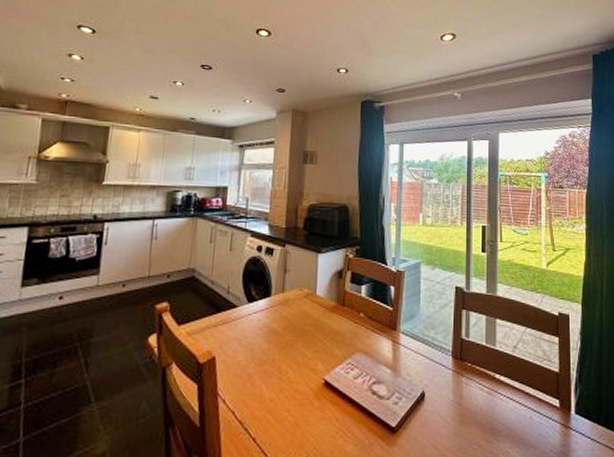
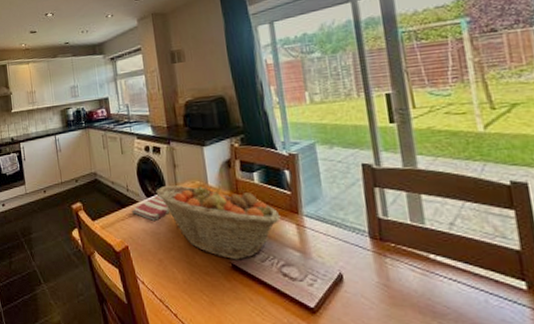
dish towel: none [228,300,270,329] -> present [132,195,169,221]
fruit basket: none [260,291,380,377] -> present [156,185,281,260]

